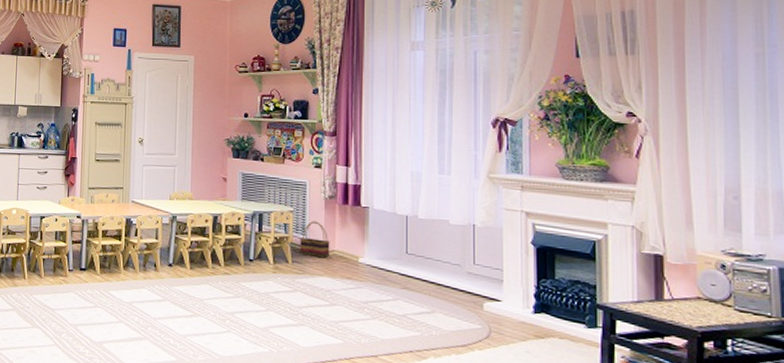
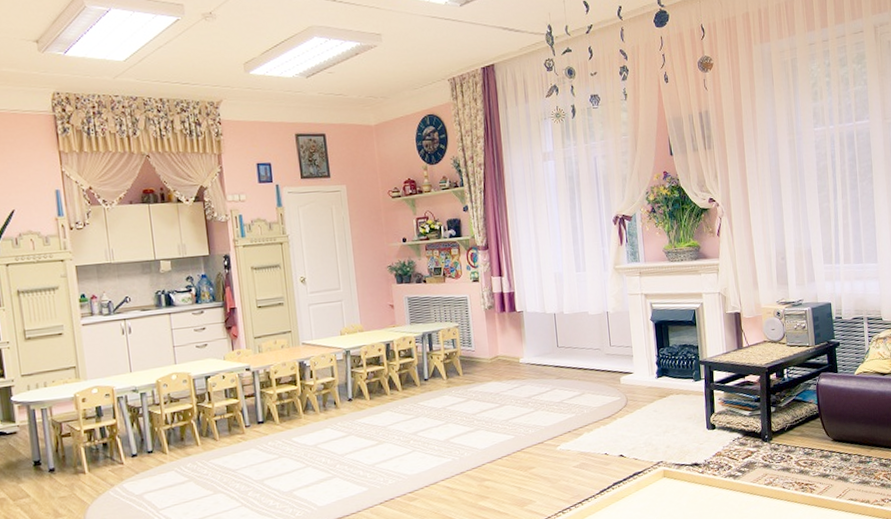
basket: present [300,221,330,258] -> none [467,332,495,365]

